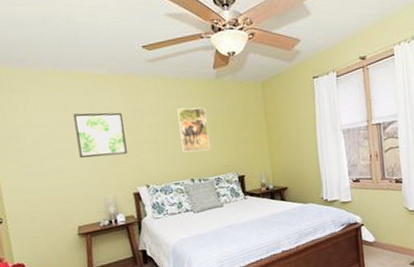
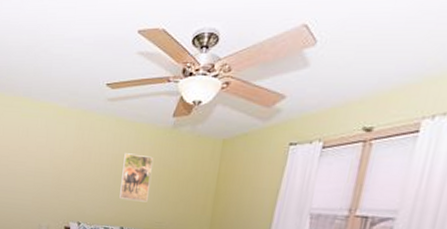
wall art: present [73,112,127,159] -> none [28,141,72,188]

